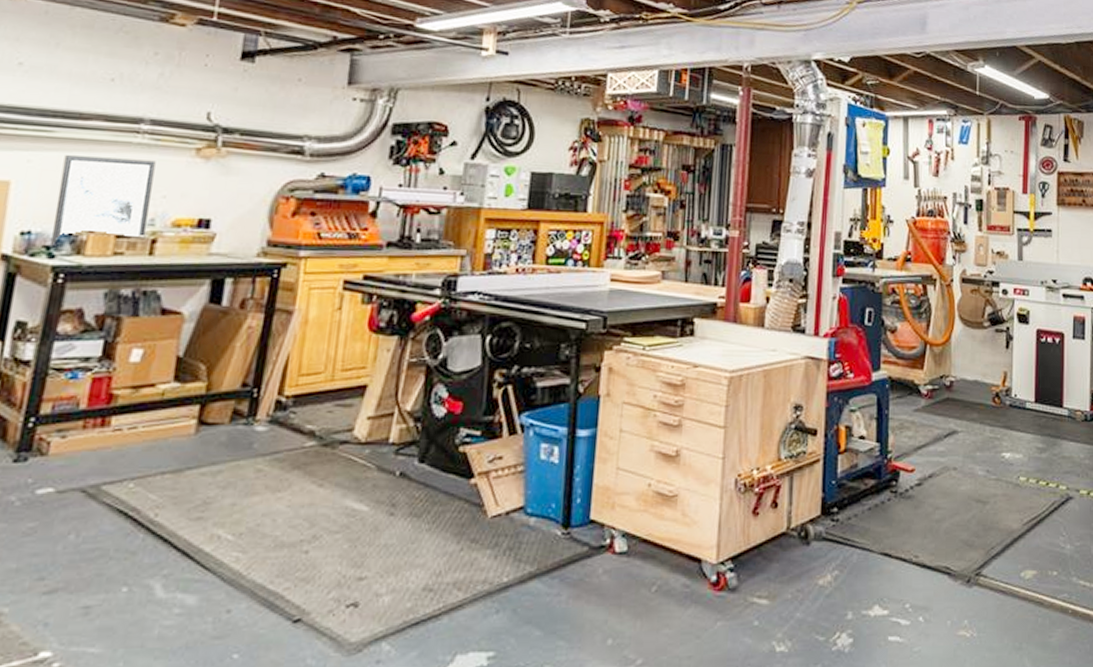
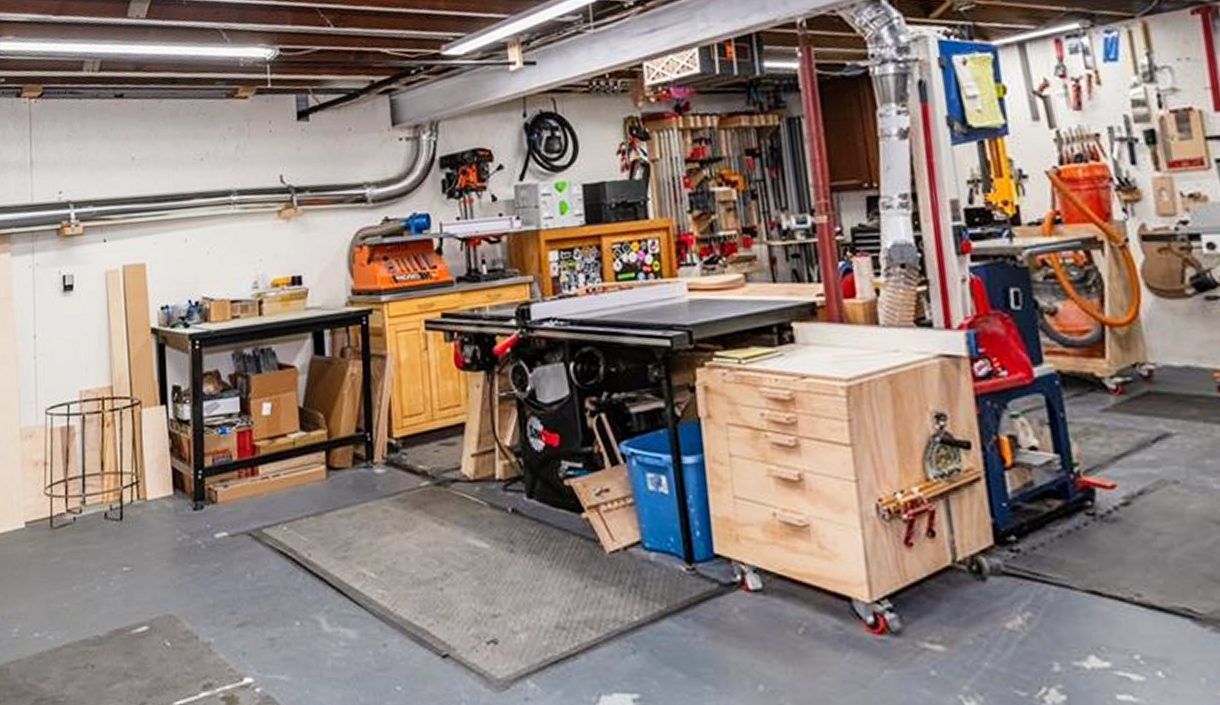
wall art: present [51,155,156,246] -> none [180,228,253,316]

